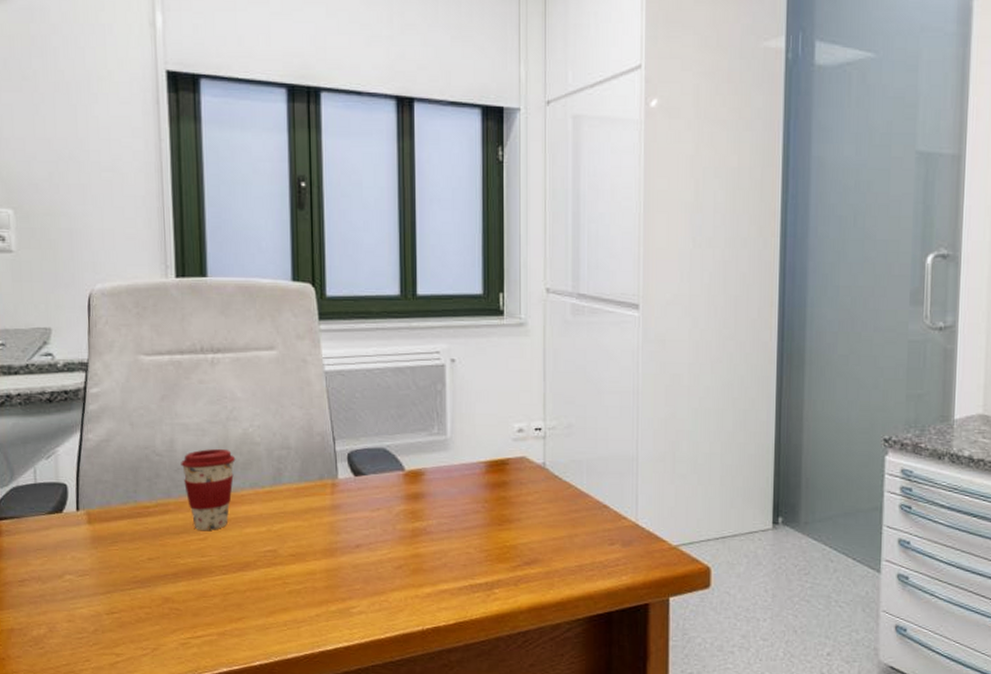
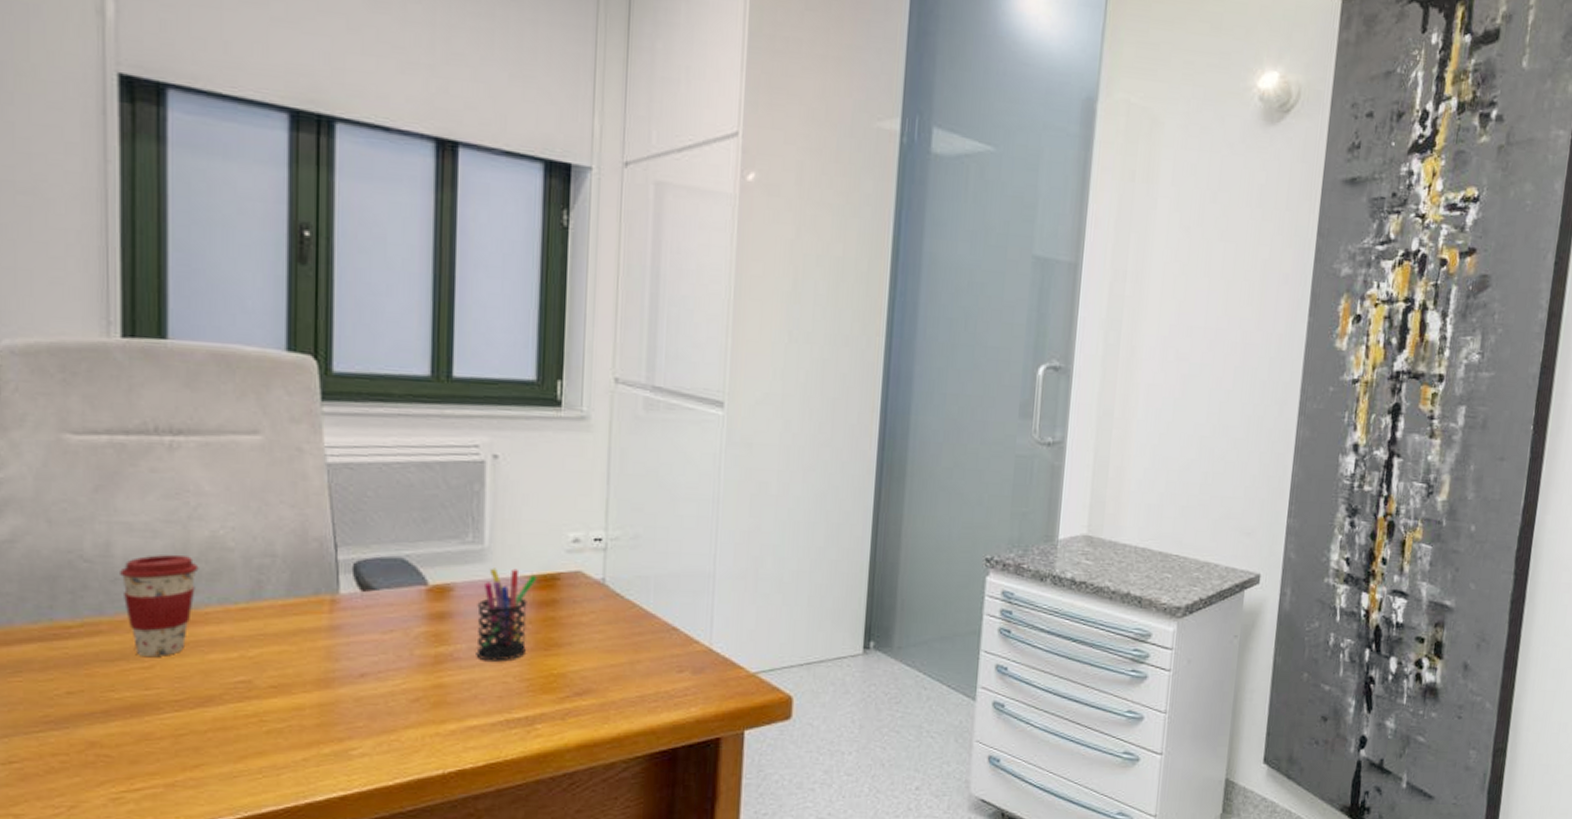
pen holder: none [444,455,491,535] -> present [476,568,538,662]

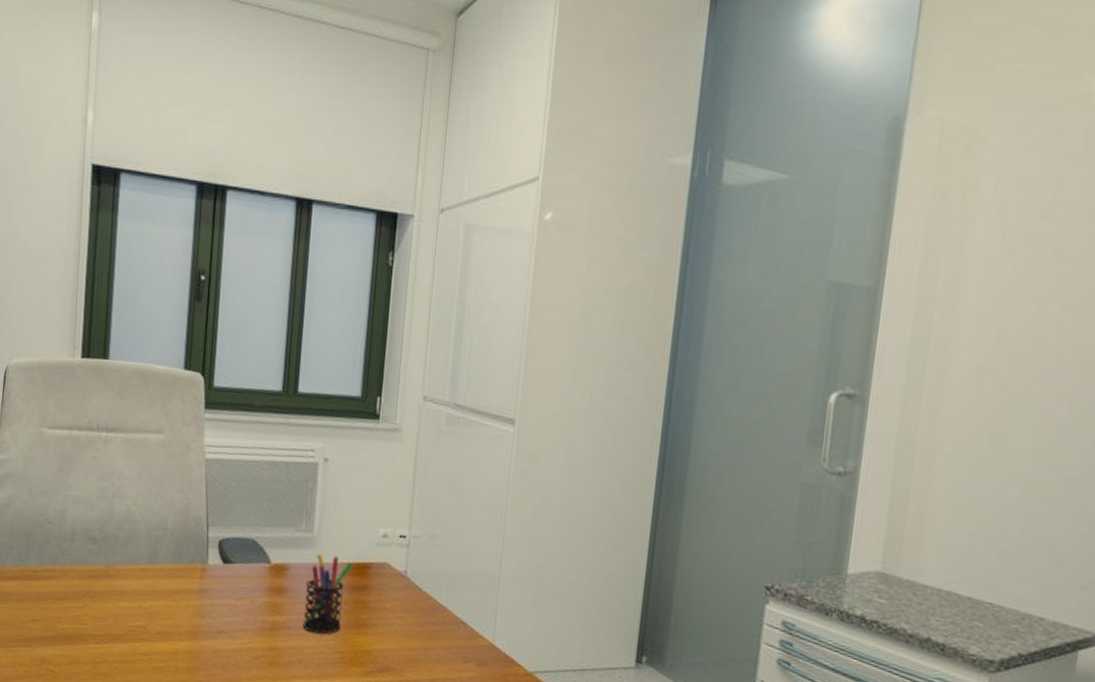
coffee cup: present [120,554,199,656] -> none [69,522,118,600]

